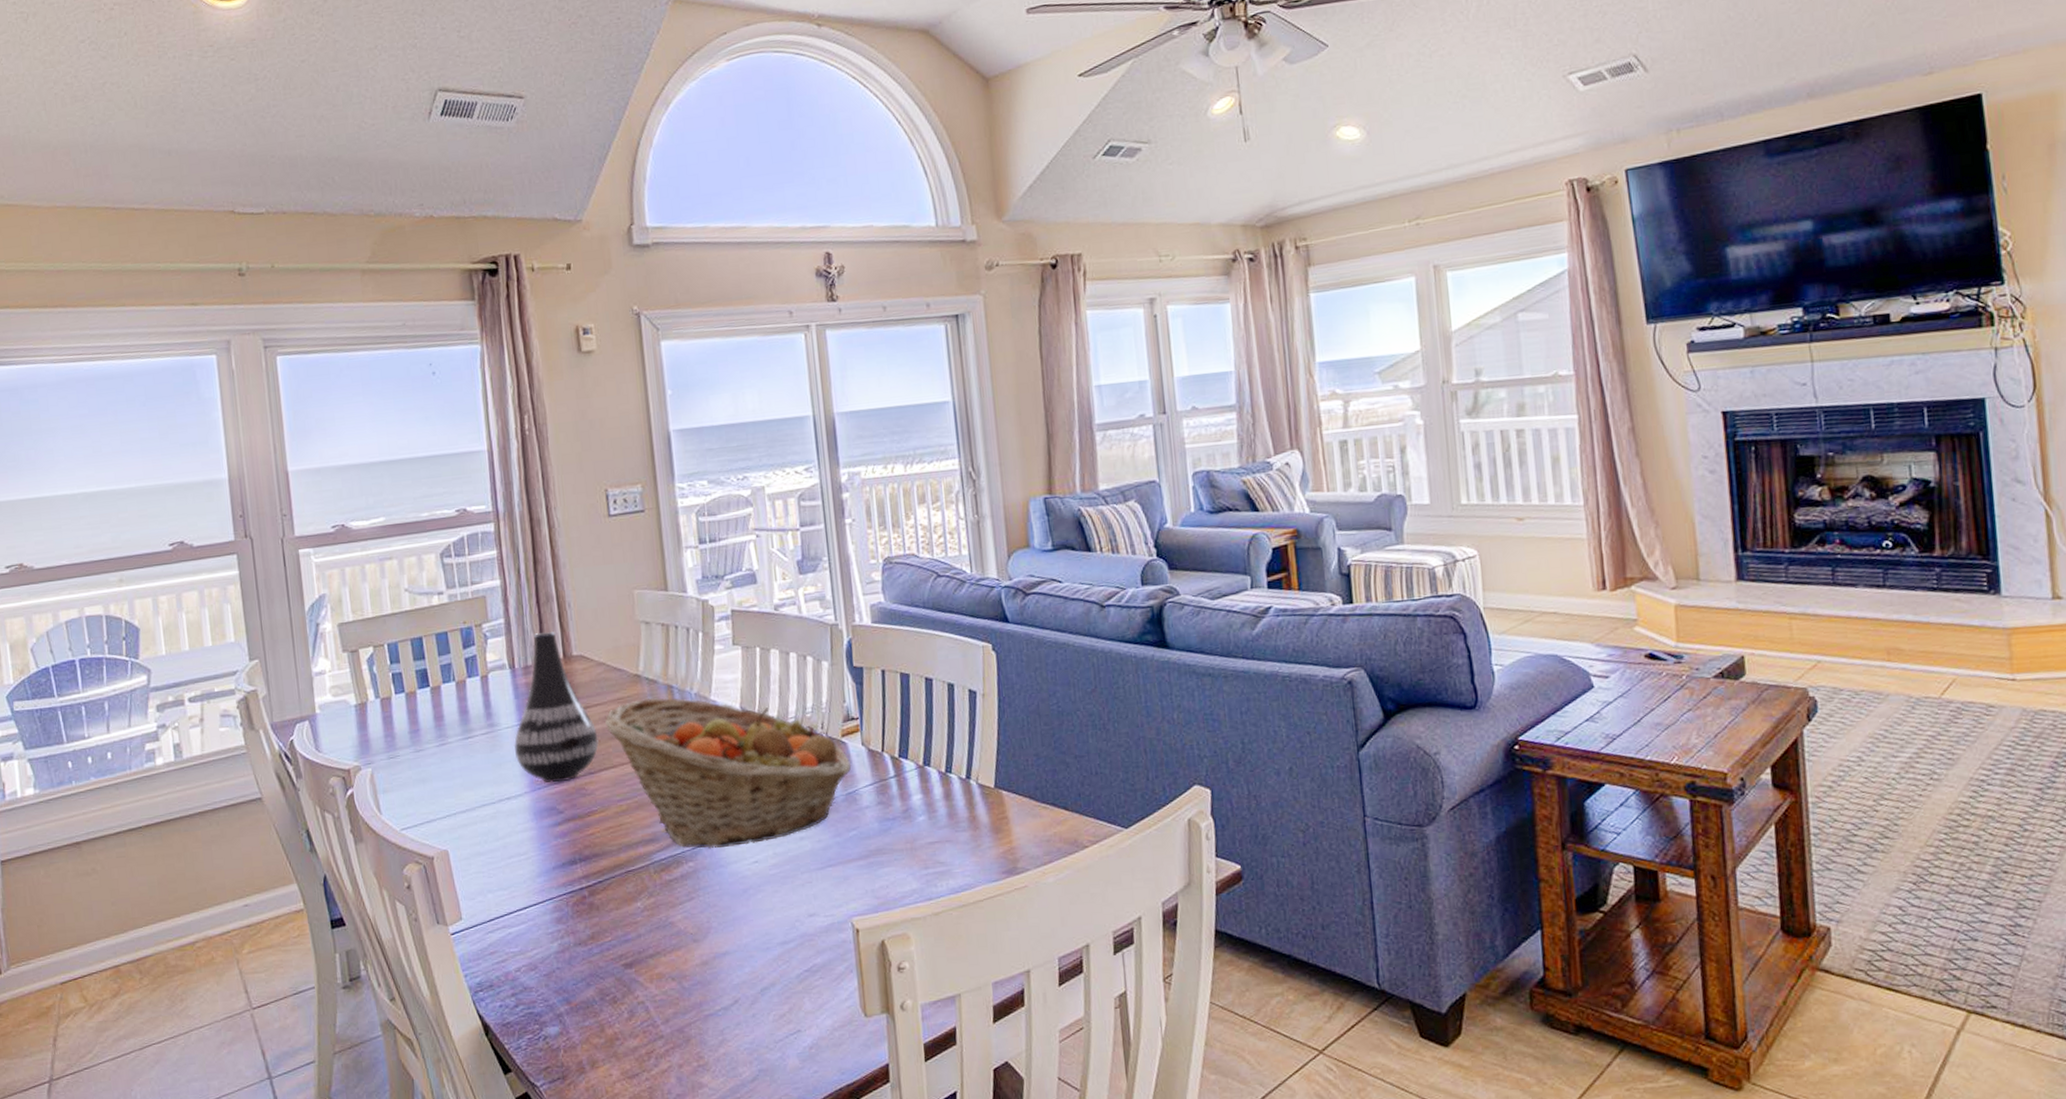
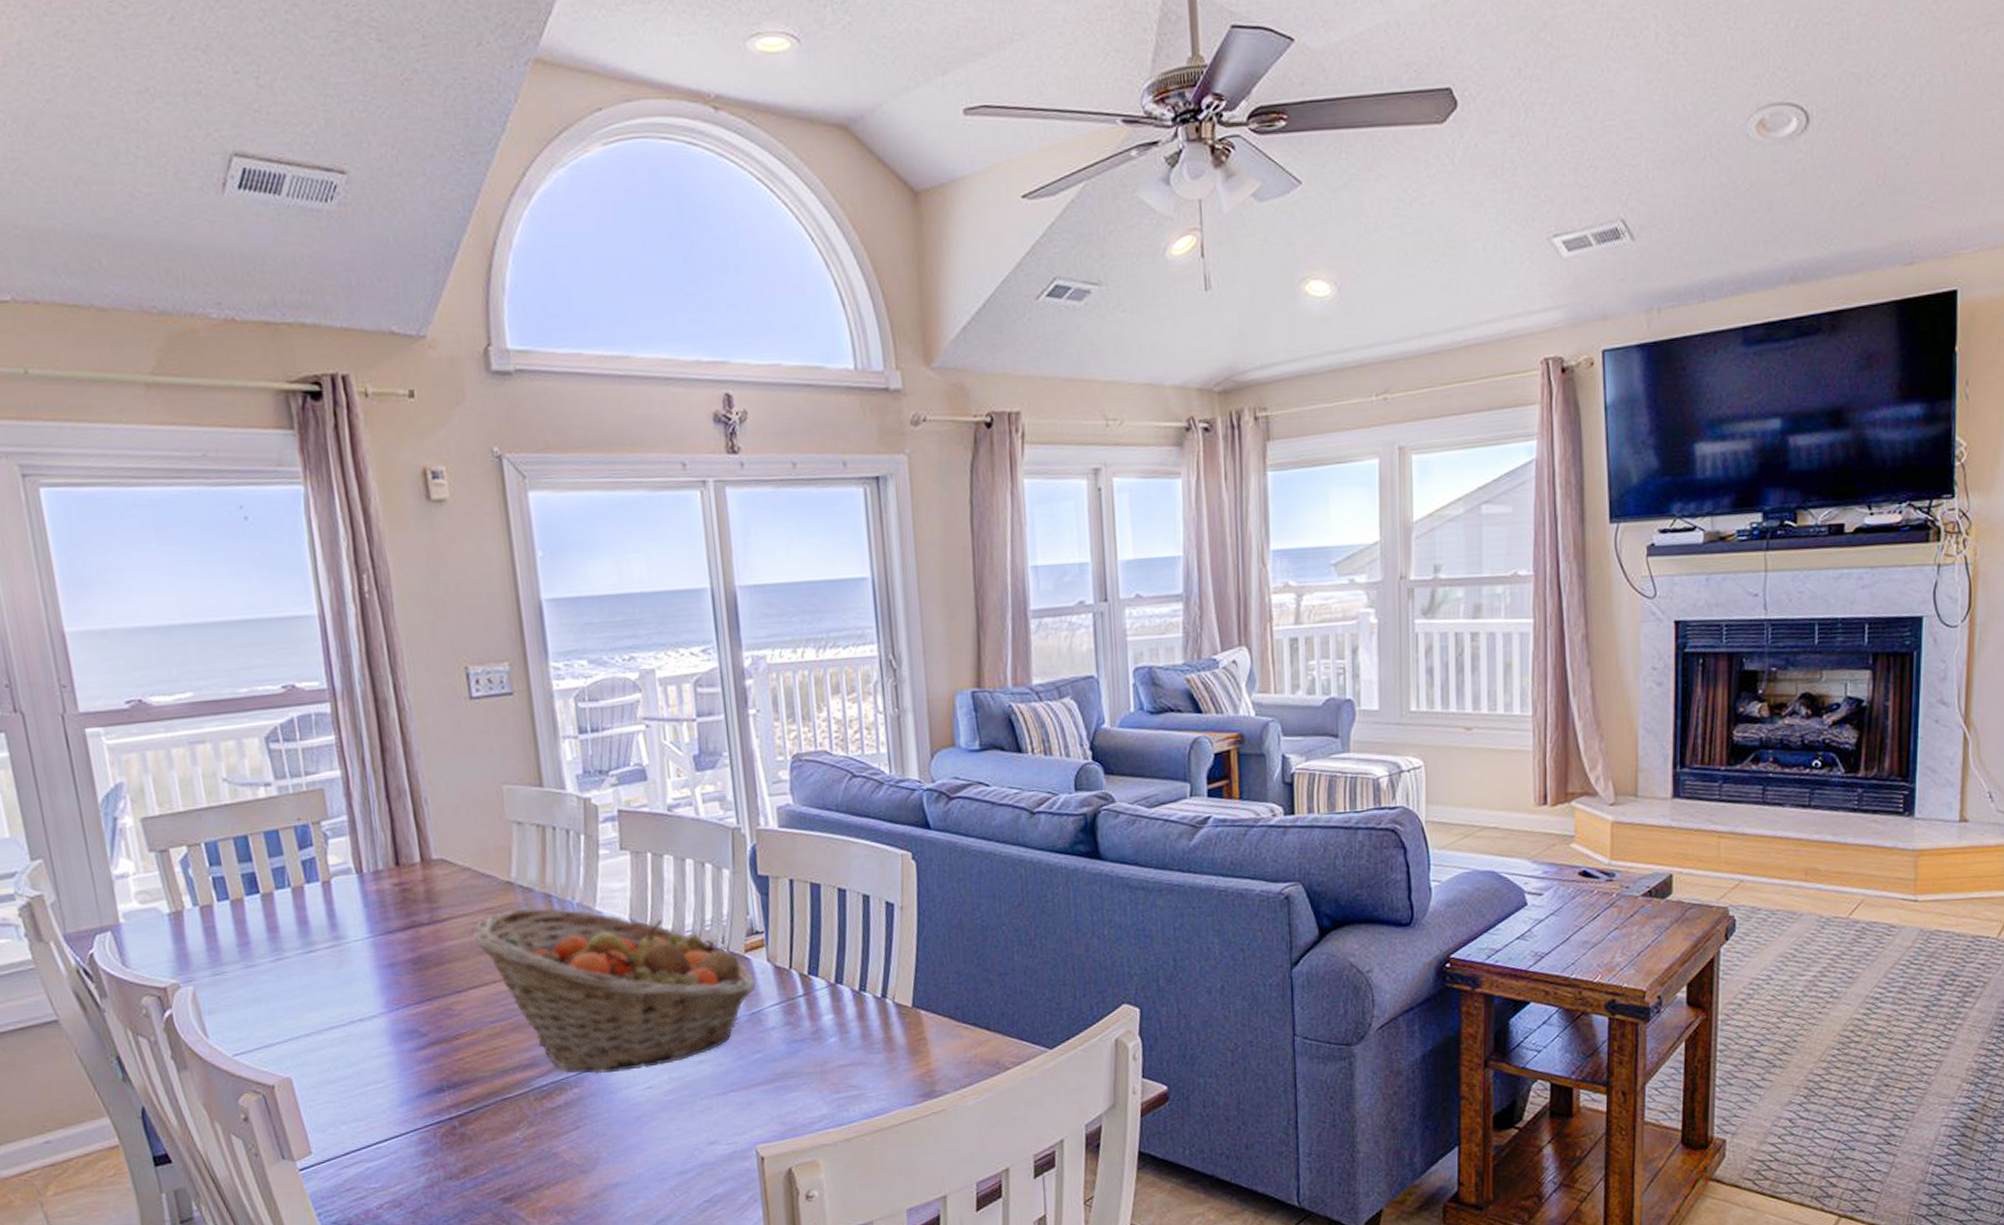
vase: present [513,632,599,783] -> none [364,832,466,1003]

